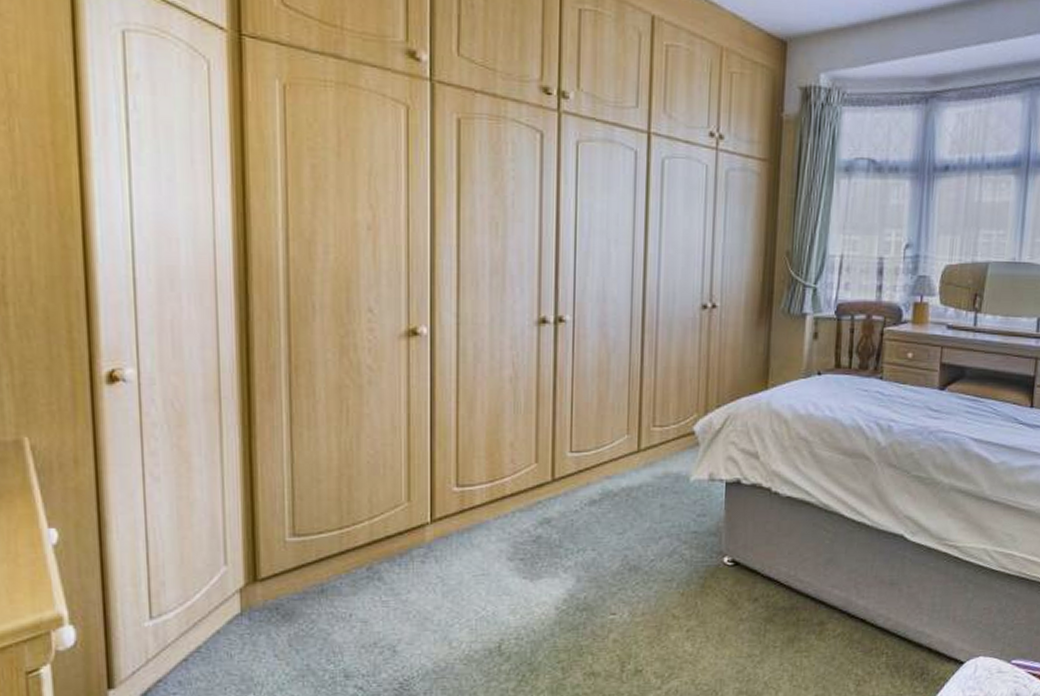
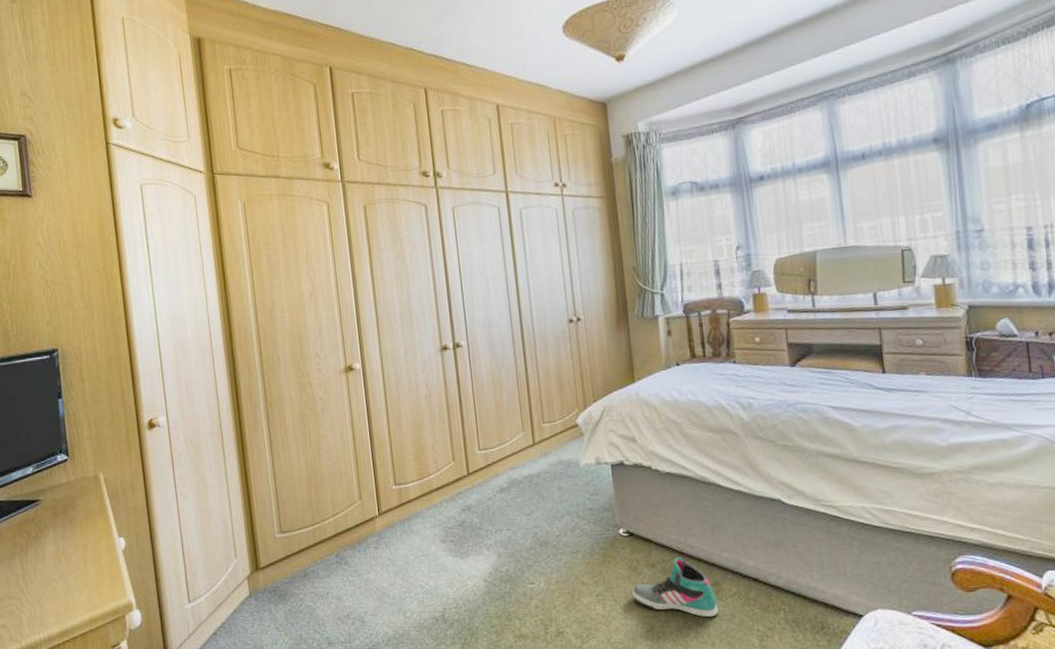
sneaker: none [727,591,819,660] -> present [632,556,719,618]

